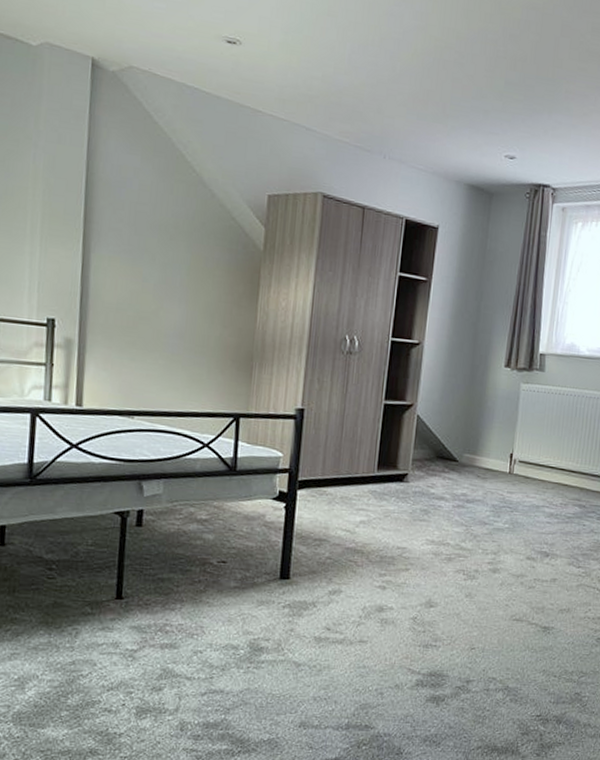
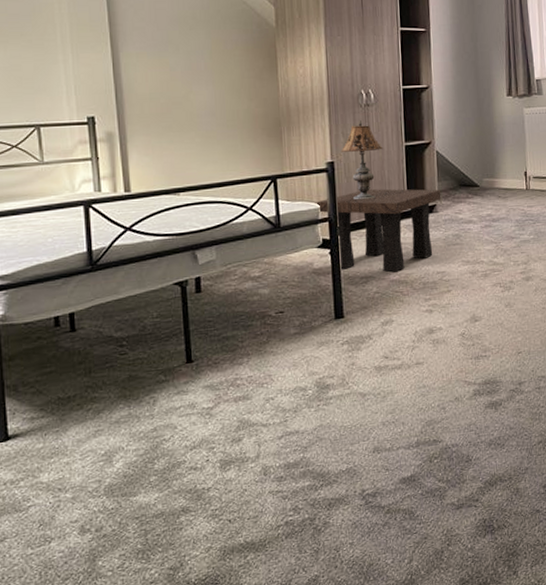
side table: none [278,445,416,540] -> present [316,189,441,273]
table lamp: none [313,367,361,456] -> present [341,119,384,202]

